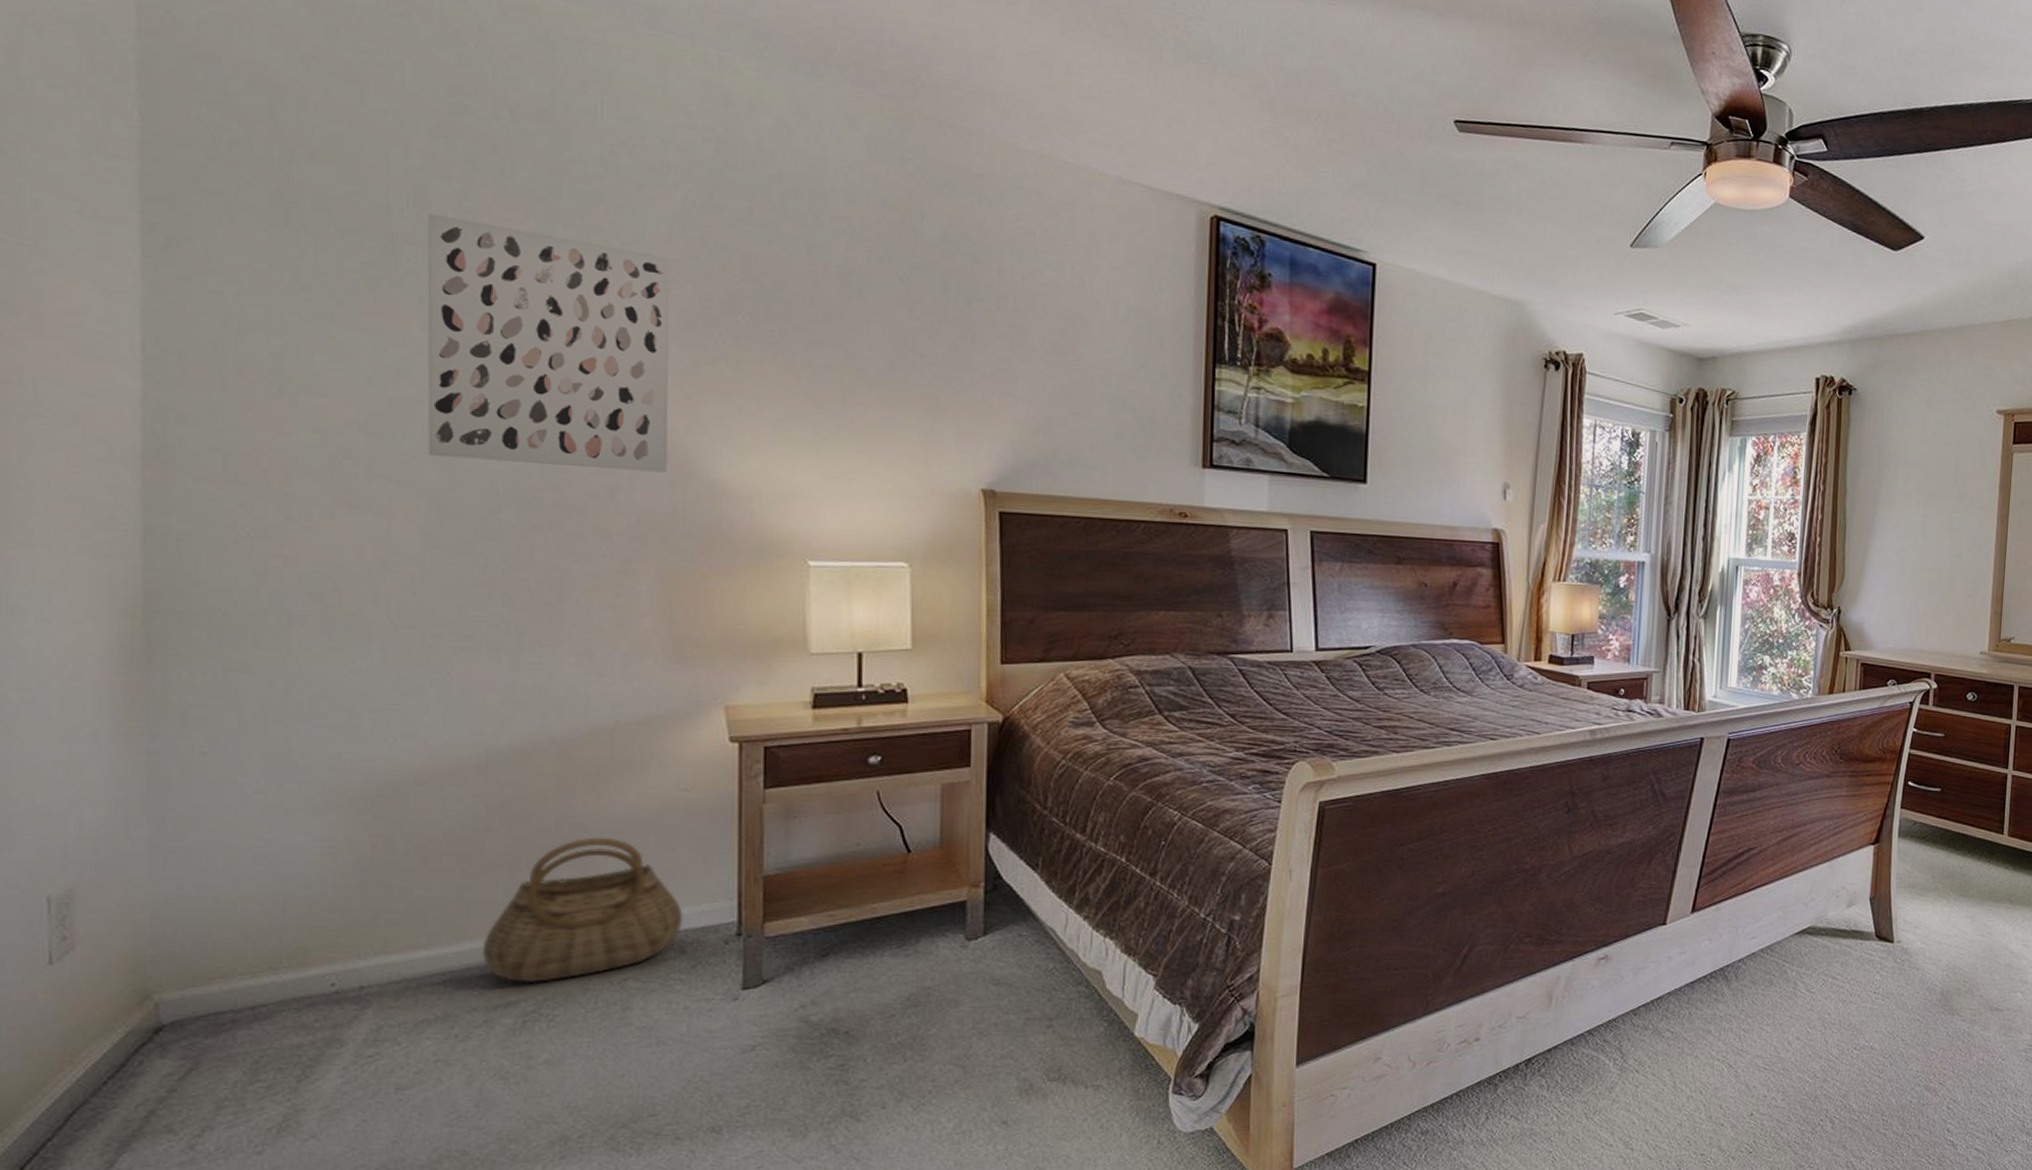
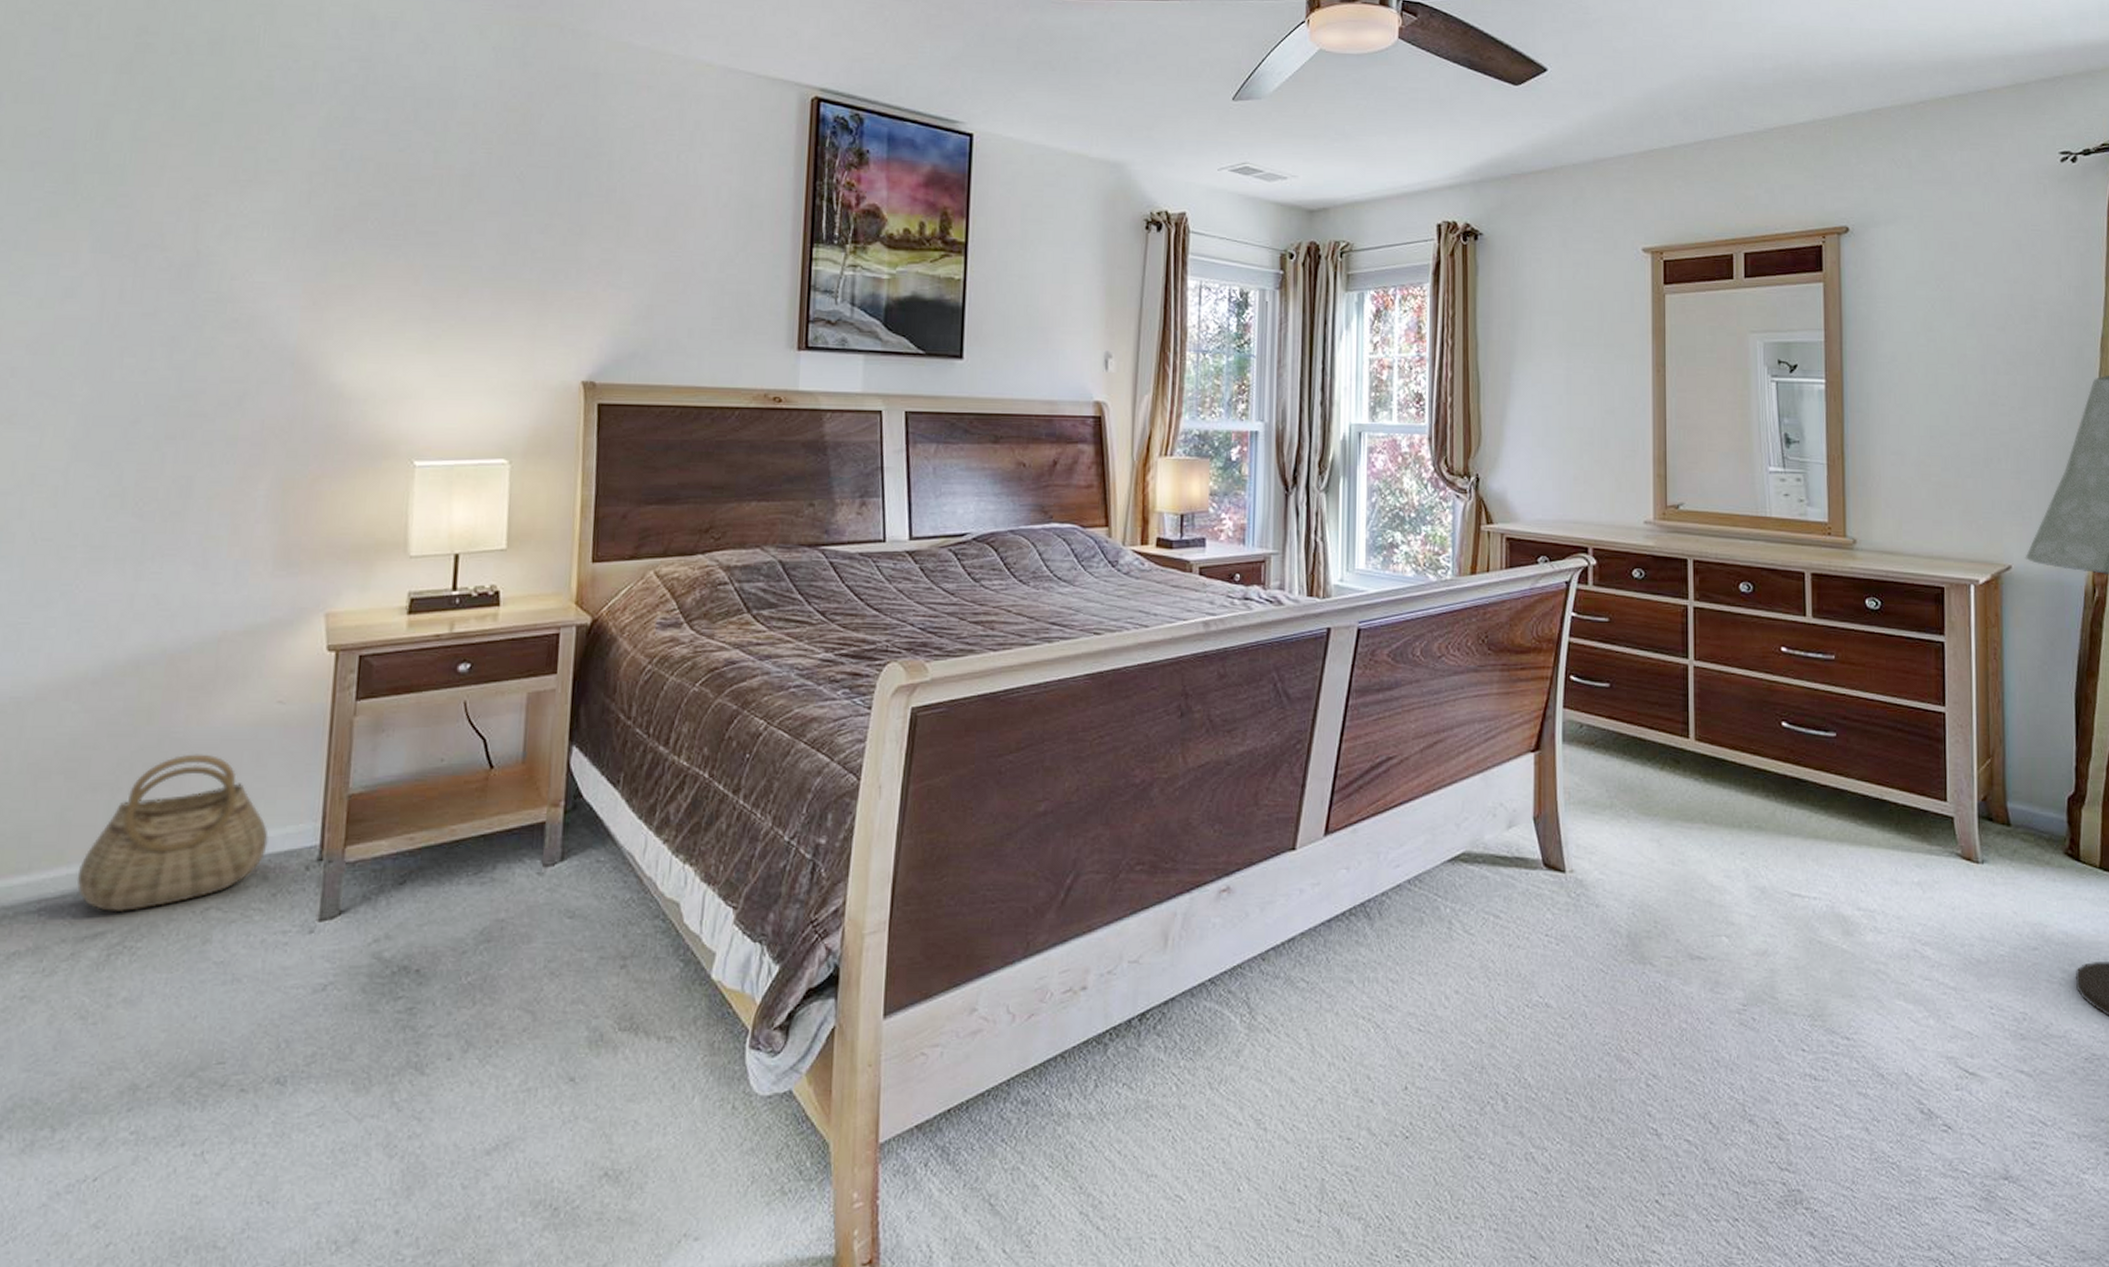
wall art: present [427,213,670,473] -> none [82,144,311,378]

